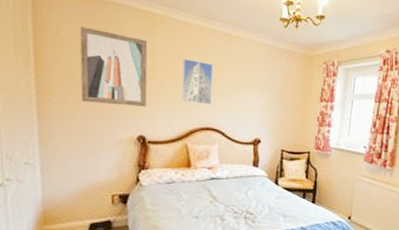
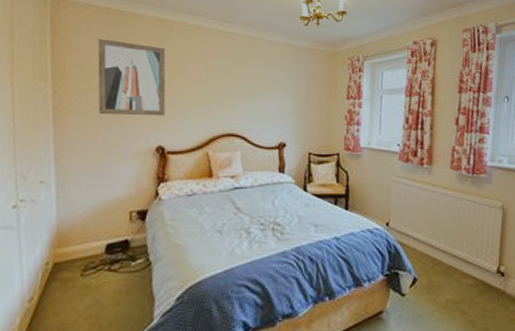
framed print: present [181,59,213,105] -> none [201,64,234,110]

